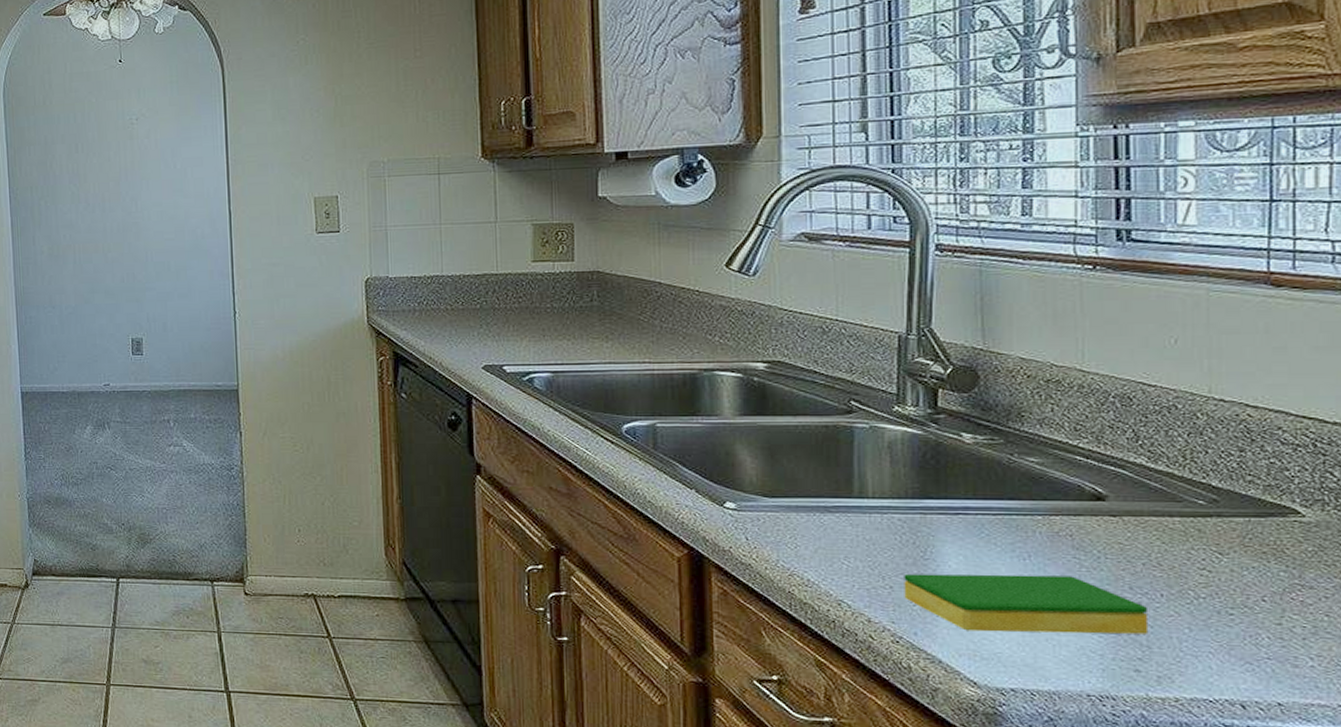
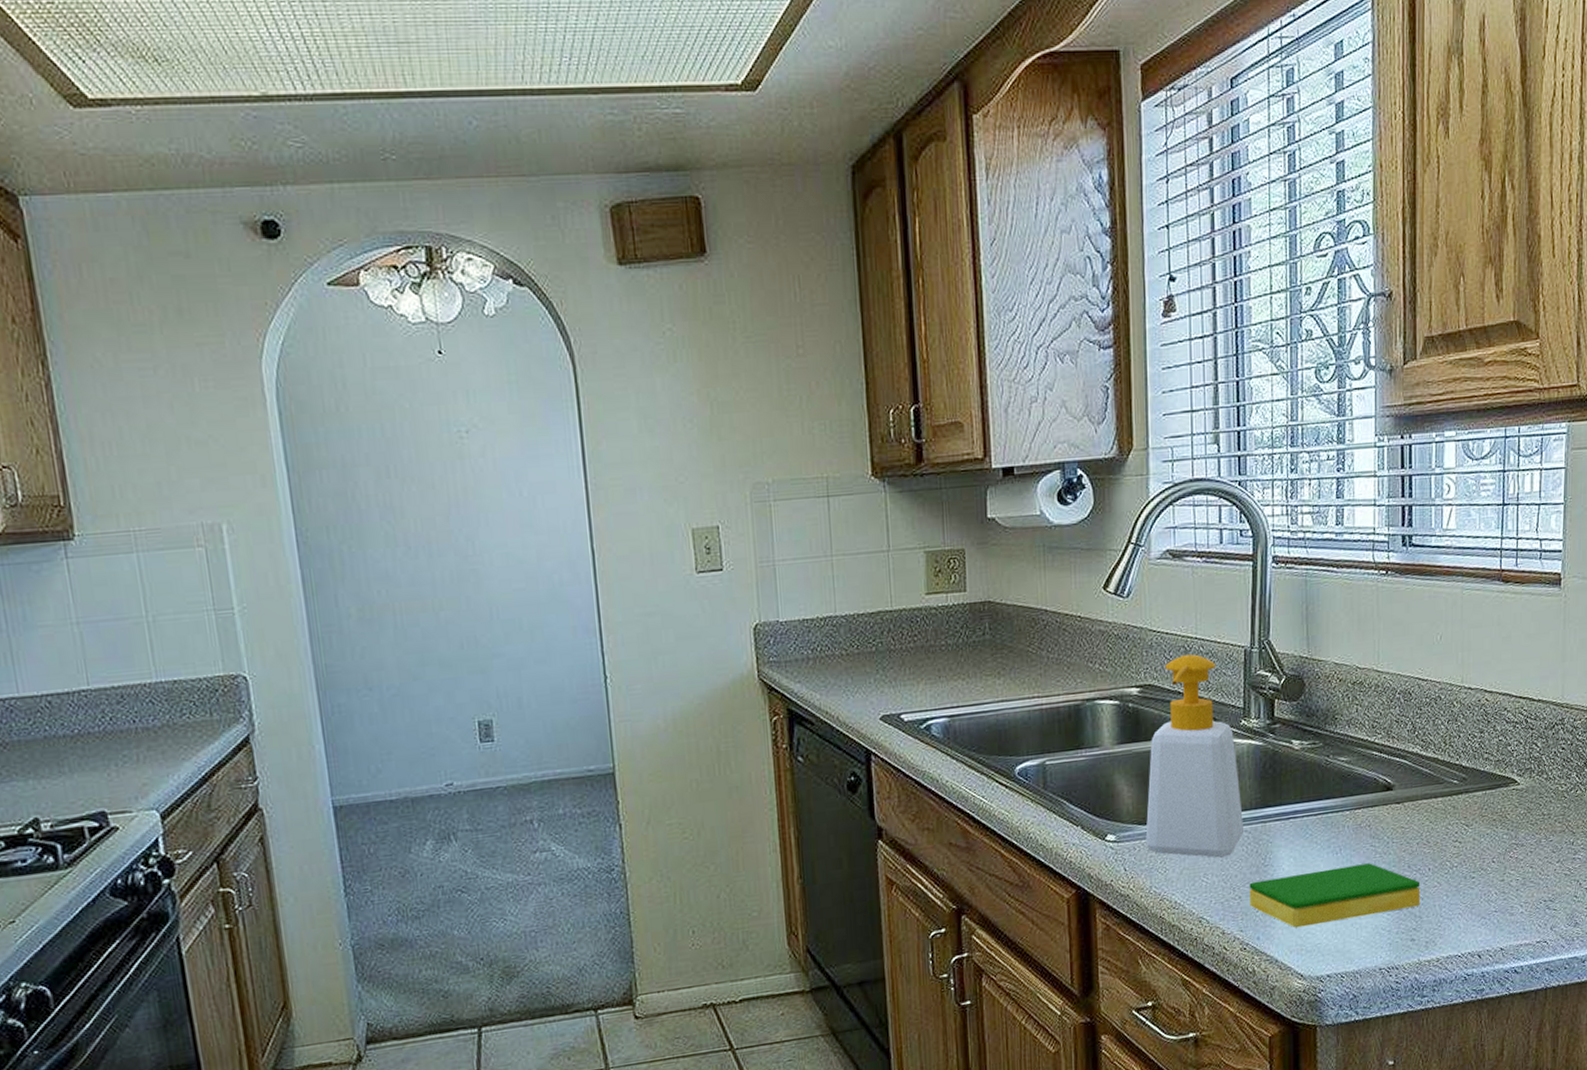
soap bottle: none [772,336,898,543] -> present [1145,654,1244,858]

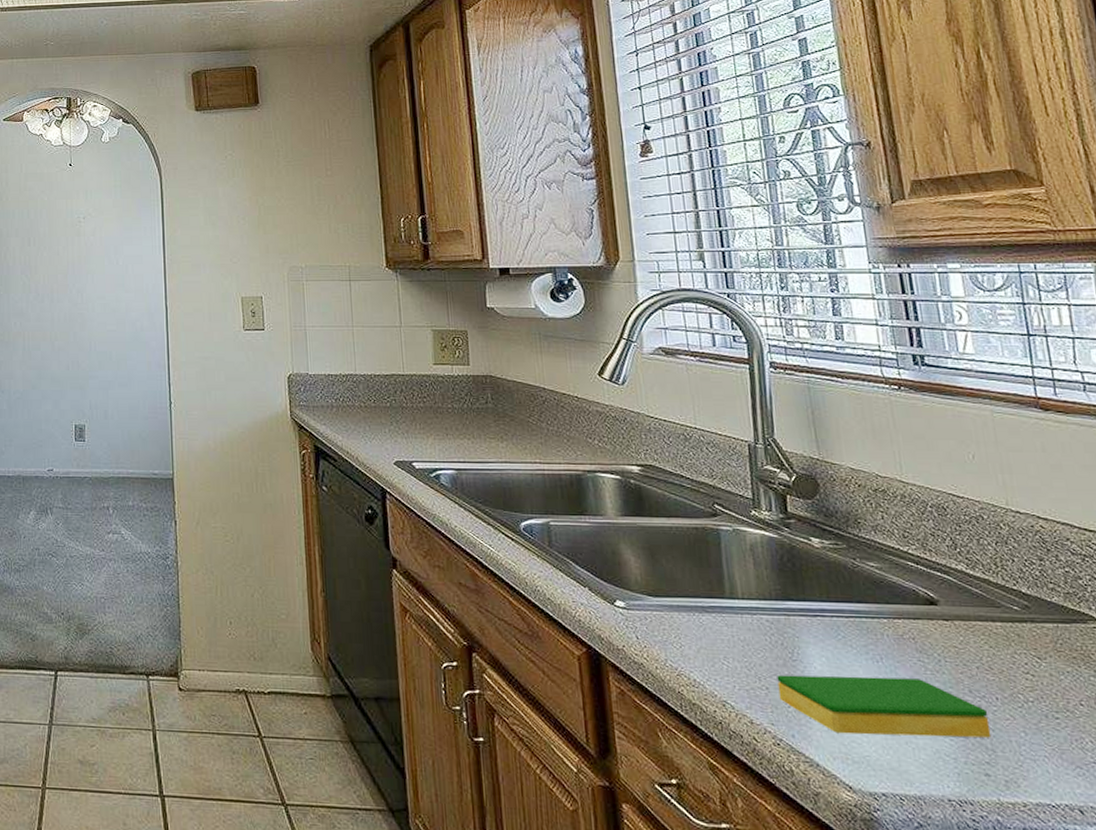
soap bottle: present [1145,654,1244,858] -> none [655,442,766,644]

